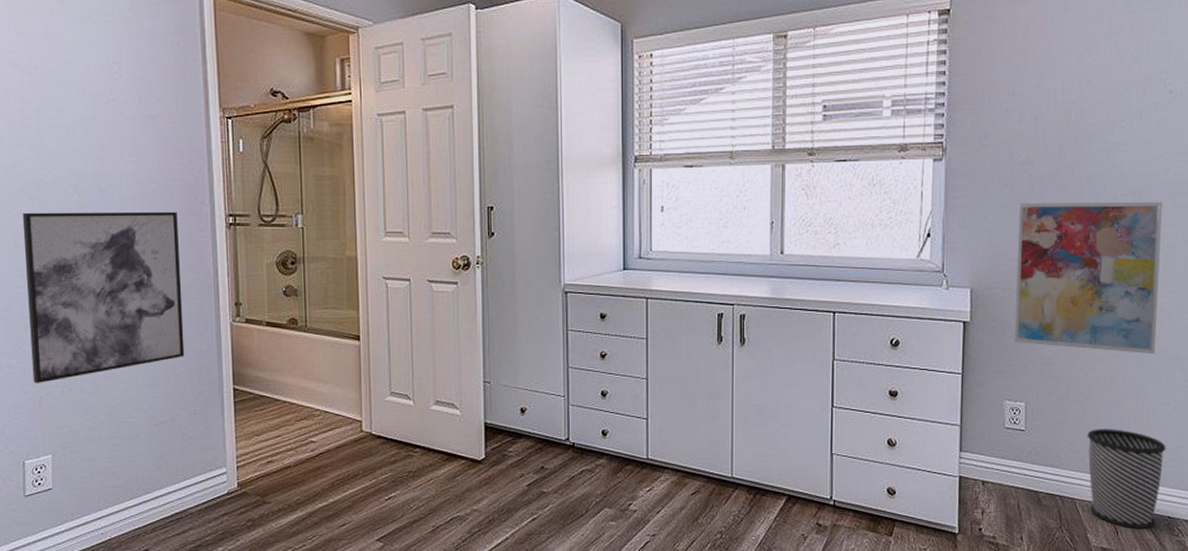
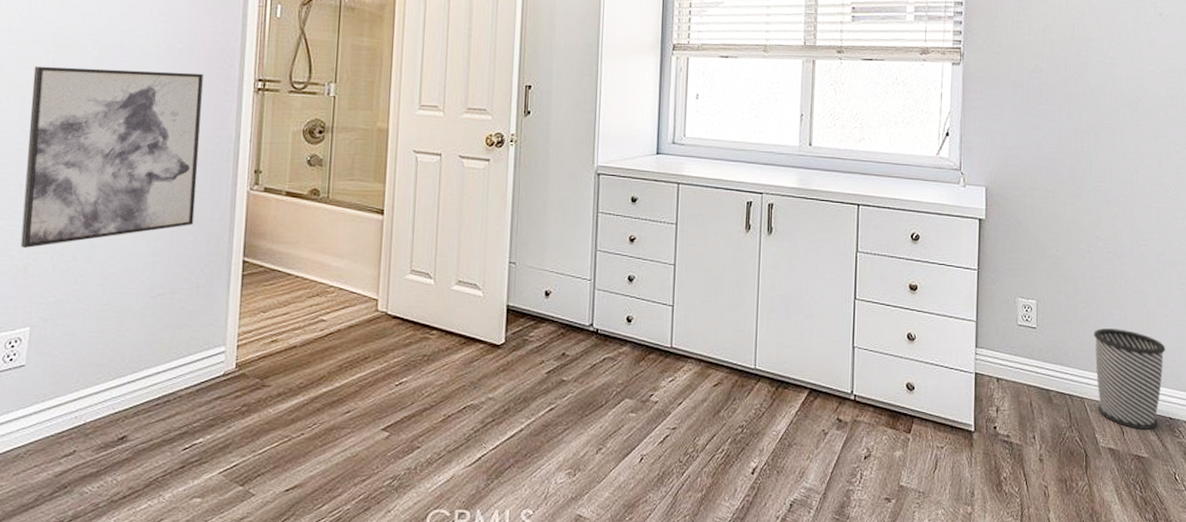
wall art: present [1014,201,1162,355] -> none [1026,108,1156,257]

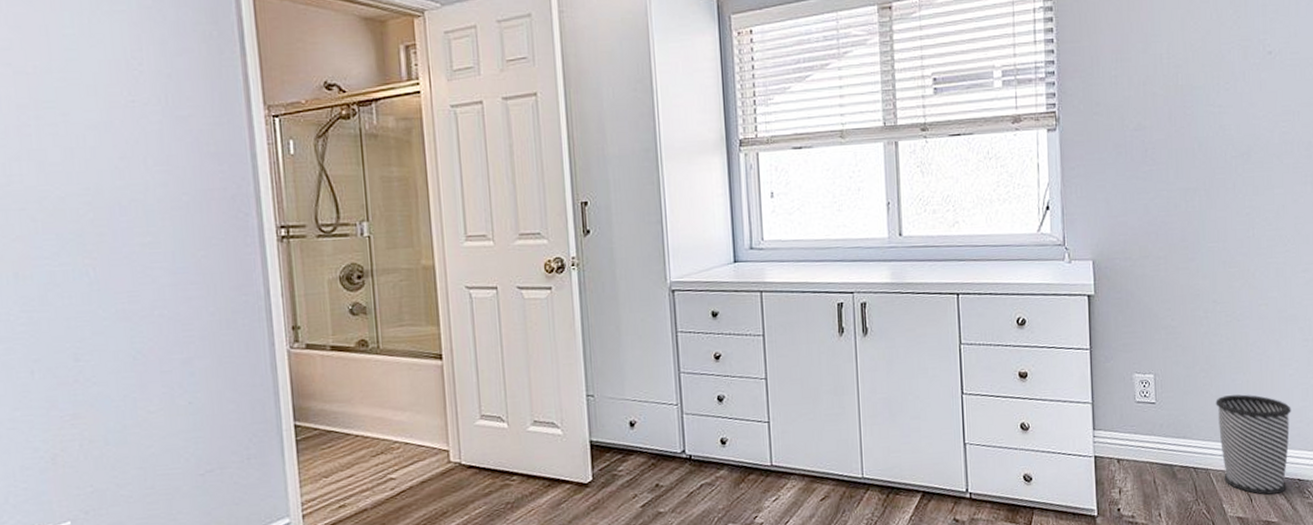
wall art: present [20,65,203,248] -> none [22,226,234,438]

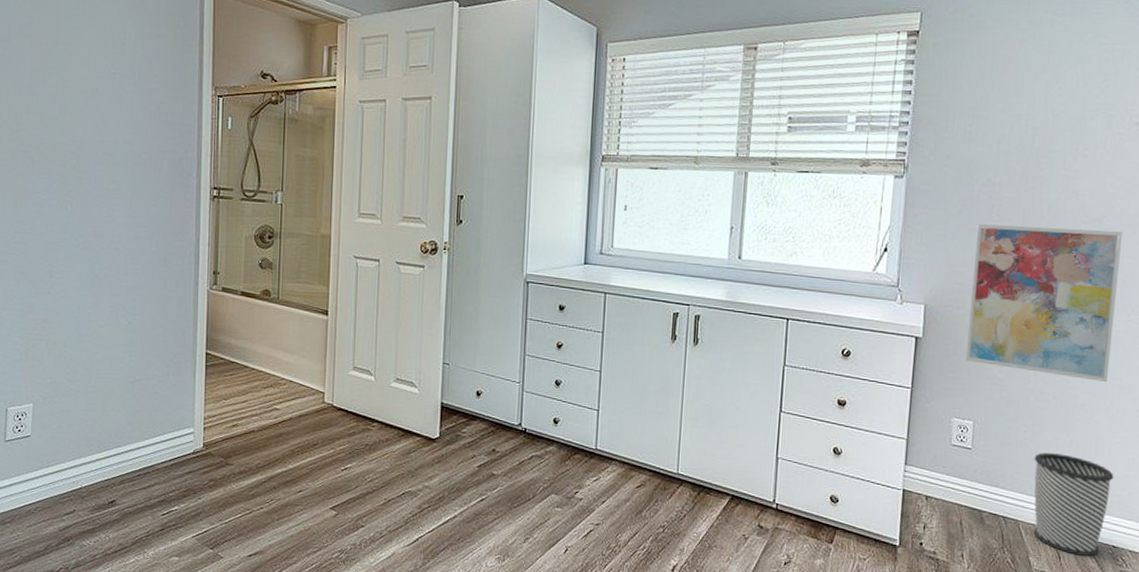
wall art: none [1133,162,1274,316] -> present [965,224,1122,383]

